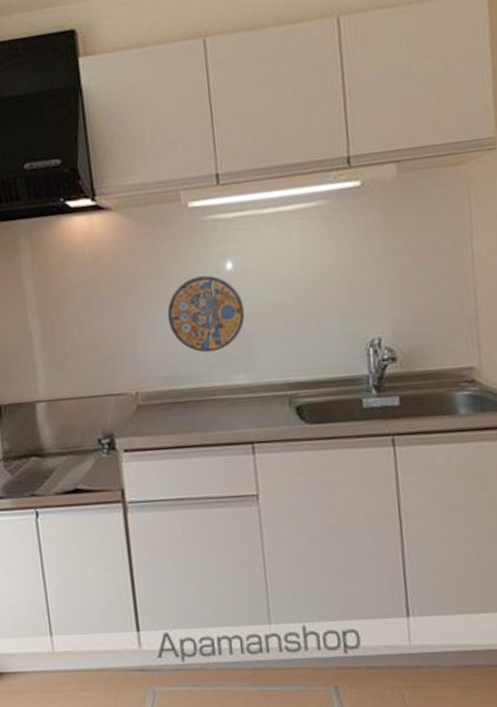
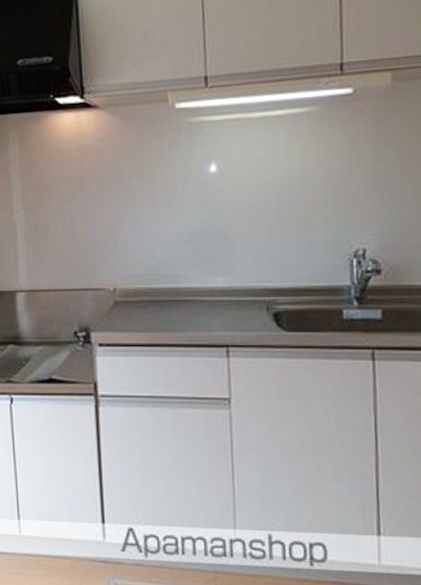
manhole cover: present [167,275,245,353] -> none [149,177,227,253]

